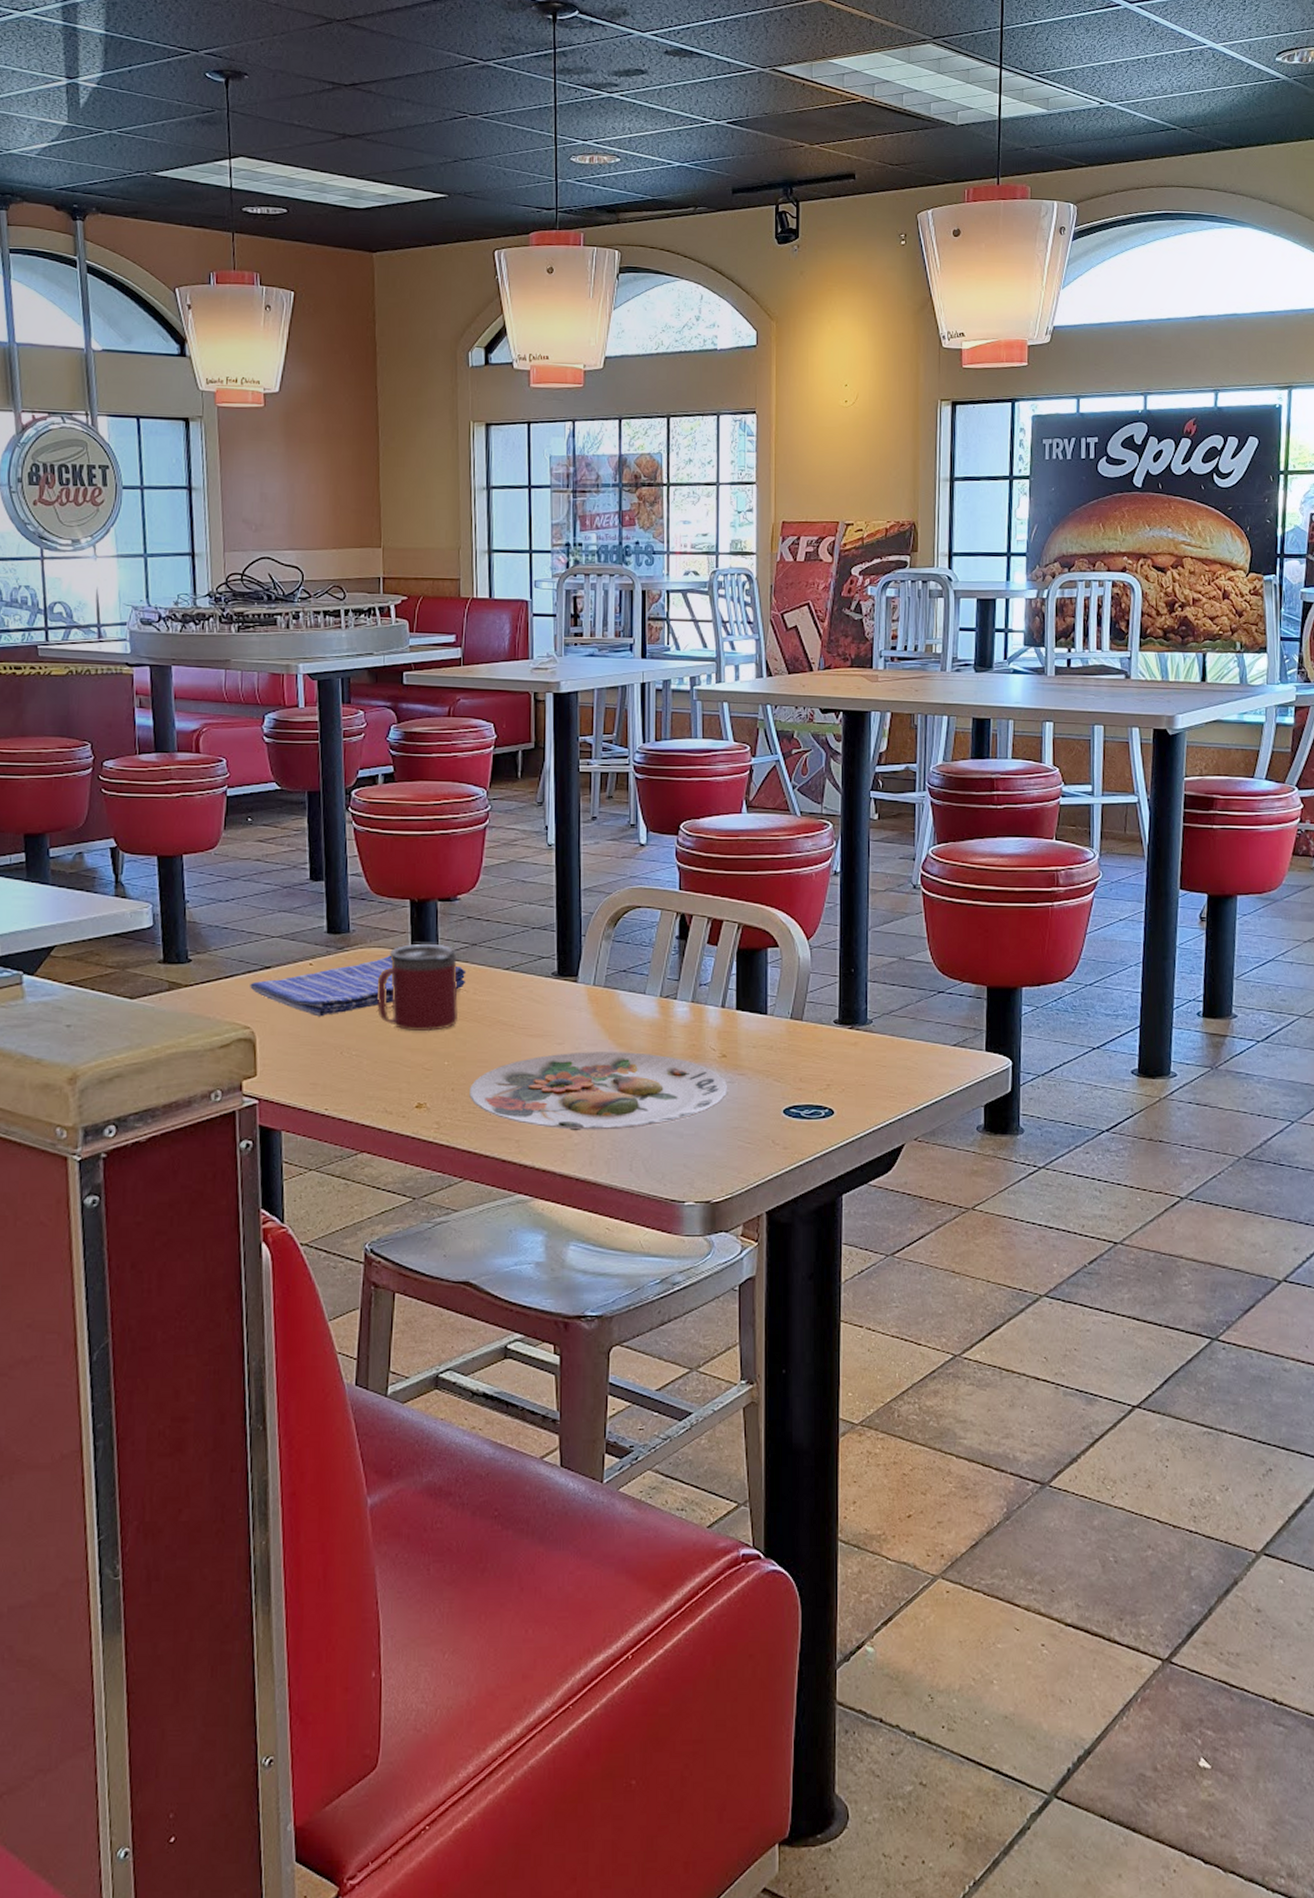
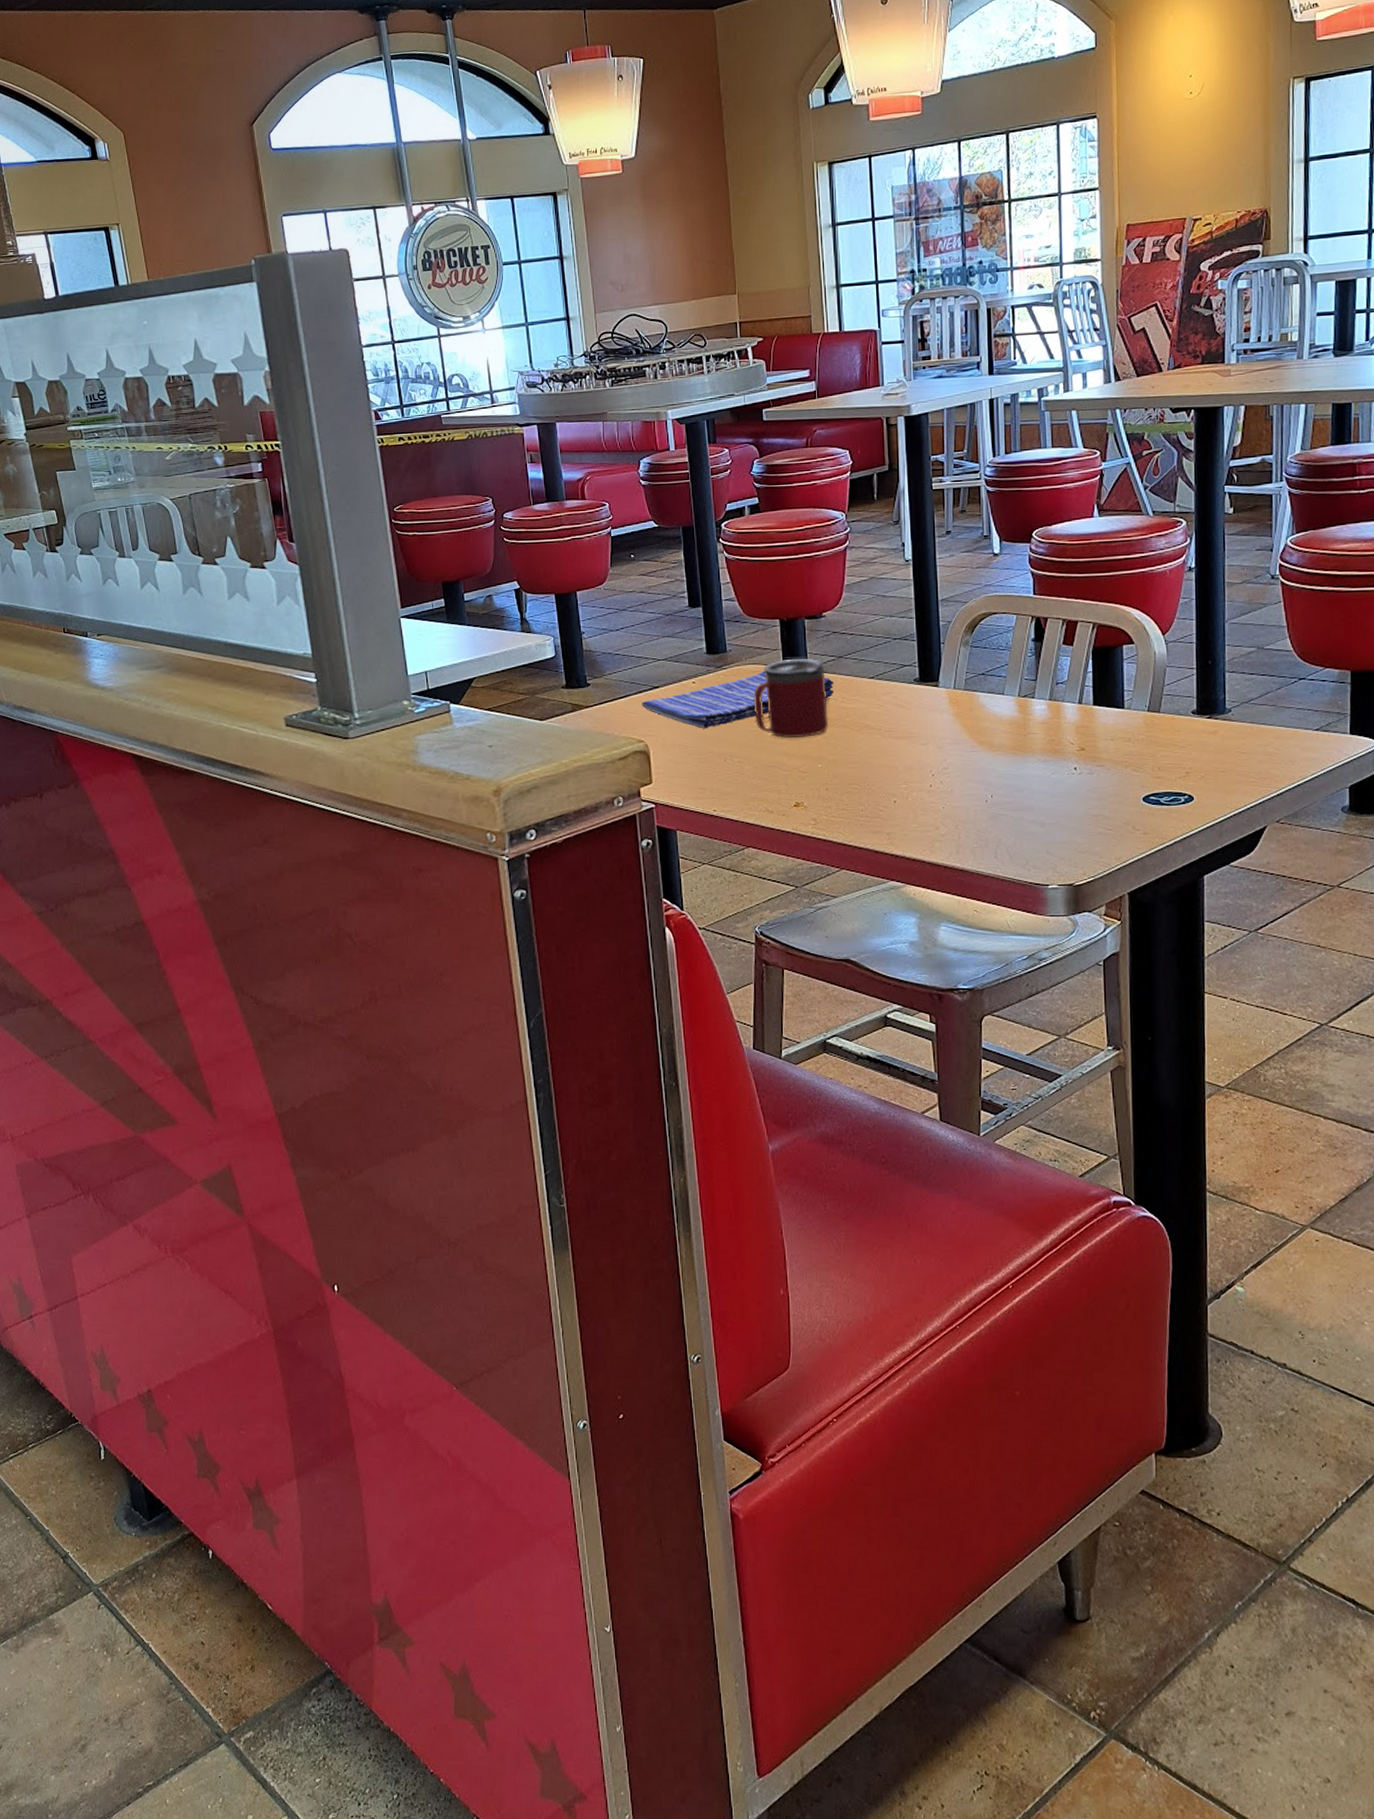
plate: present [469,1052,728,1130] -> none [842,749,1088,822]

